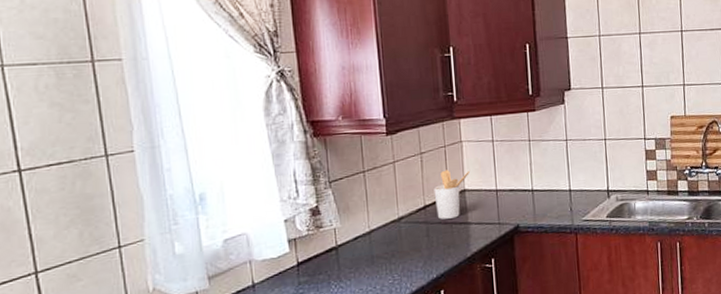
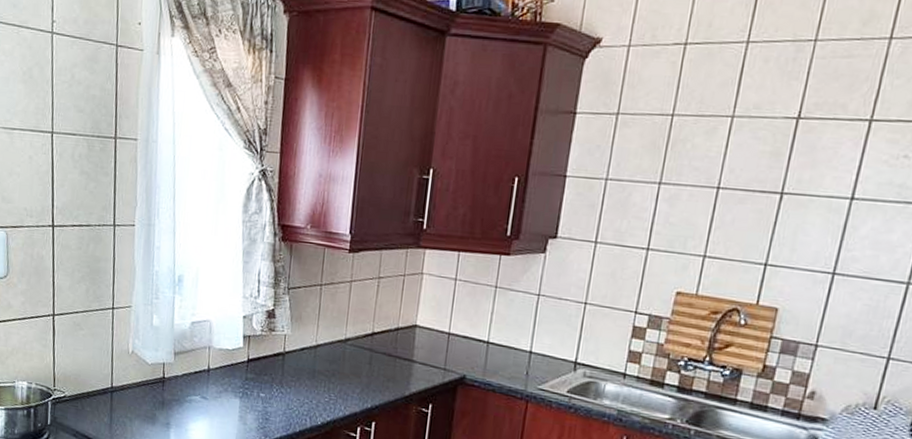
utensil holder: present [433,170,469,220] -> none [383,300,425,353]

